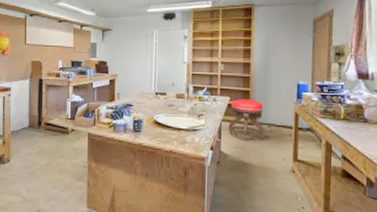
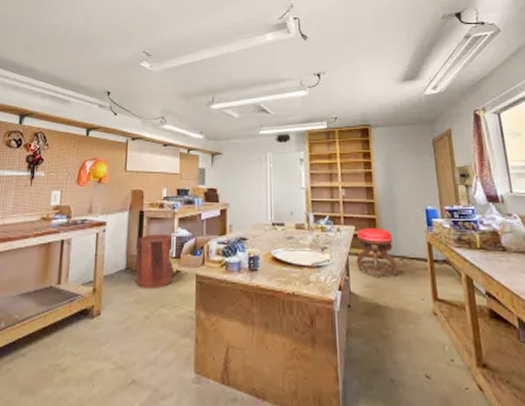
trash can: none [38,99,69,144] -> present [136,235,174,290]

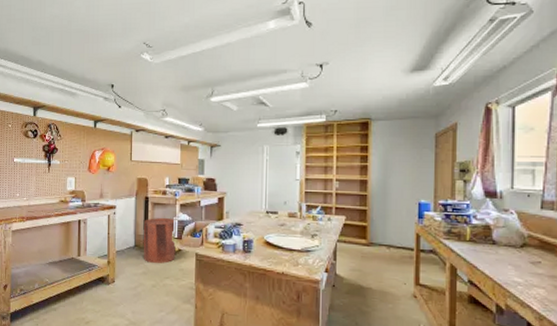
stool: present [356,228,399,279] -> none [344,218,384,264]

